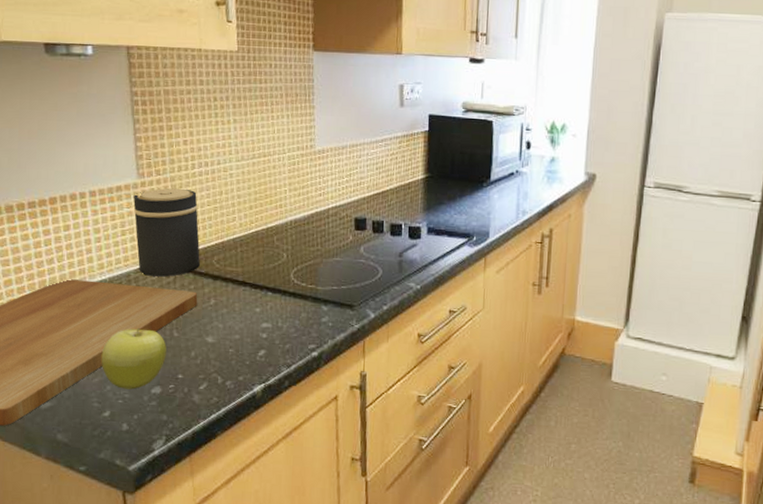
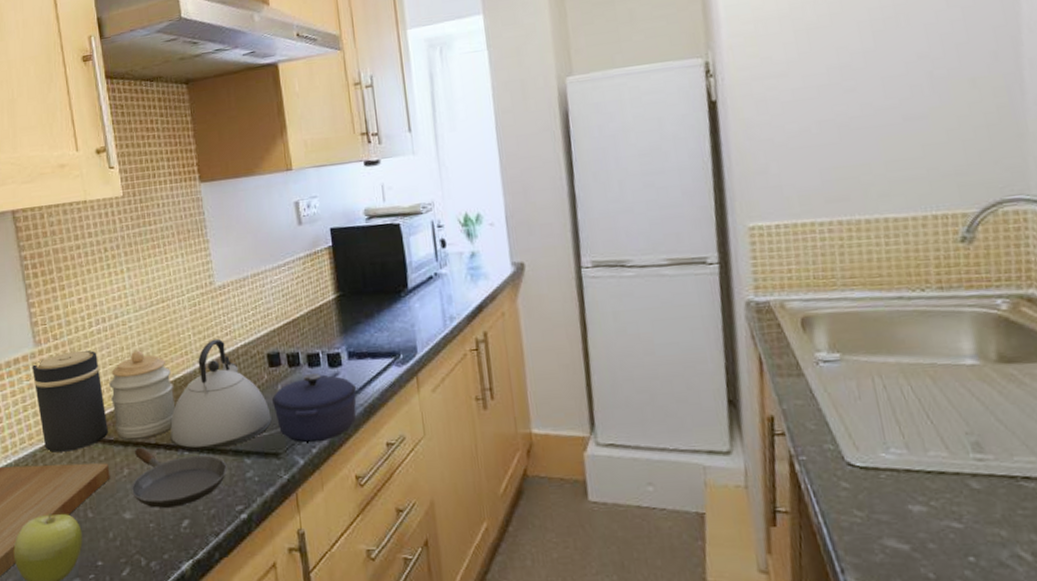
jar: none [205,196,265,276] -> present [109,350,176,441]
frying pan: none [215,282,306,338] -> present [130,447,227,508]
kettle: none [256,197,351,294] -> present [170,338,272,451]
cooking pot: none [353,241,430,301] -> present [271,373,357,443]

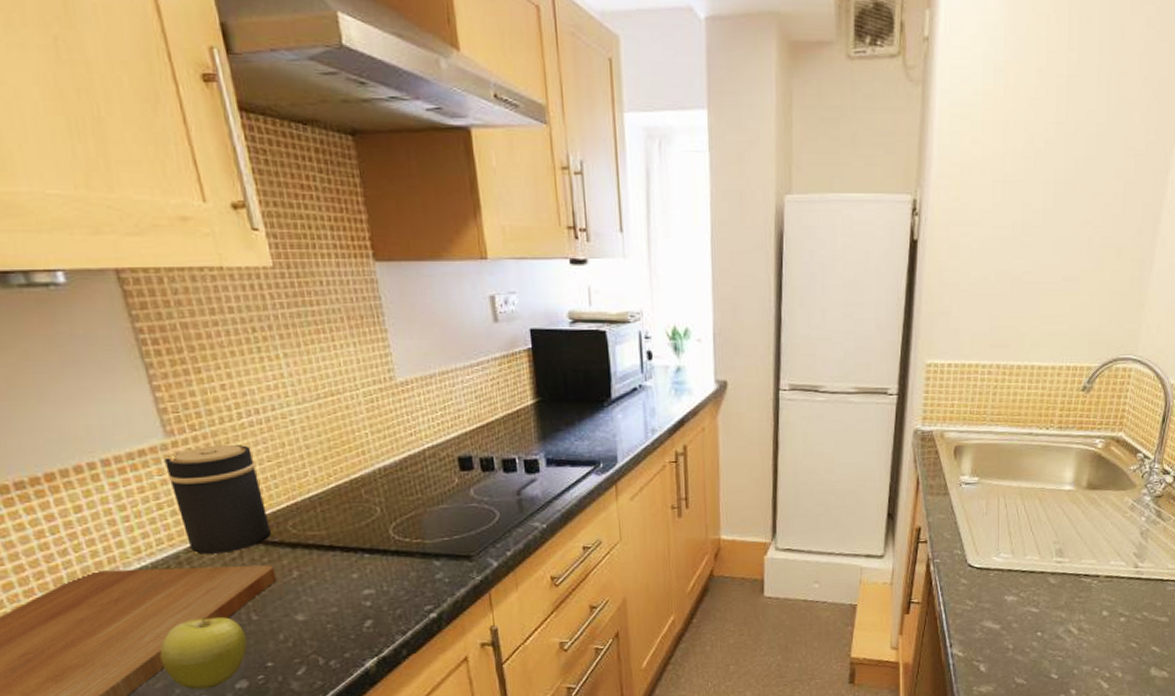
jar: present [109,350,176,441] -> none [268,447,353,543]
frying pan: present [130,447,227,508] -> none [302,549,414,610]
kettle: present [170,338,272,451] -> none [347,439,463,553]
cooking pot: present [271,373,357,443] -> none [463,479,554,546]

